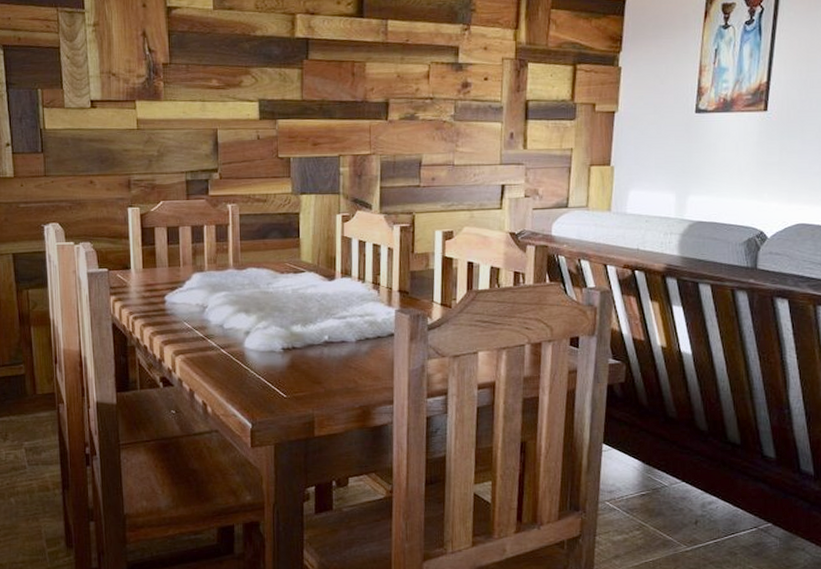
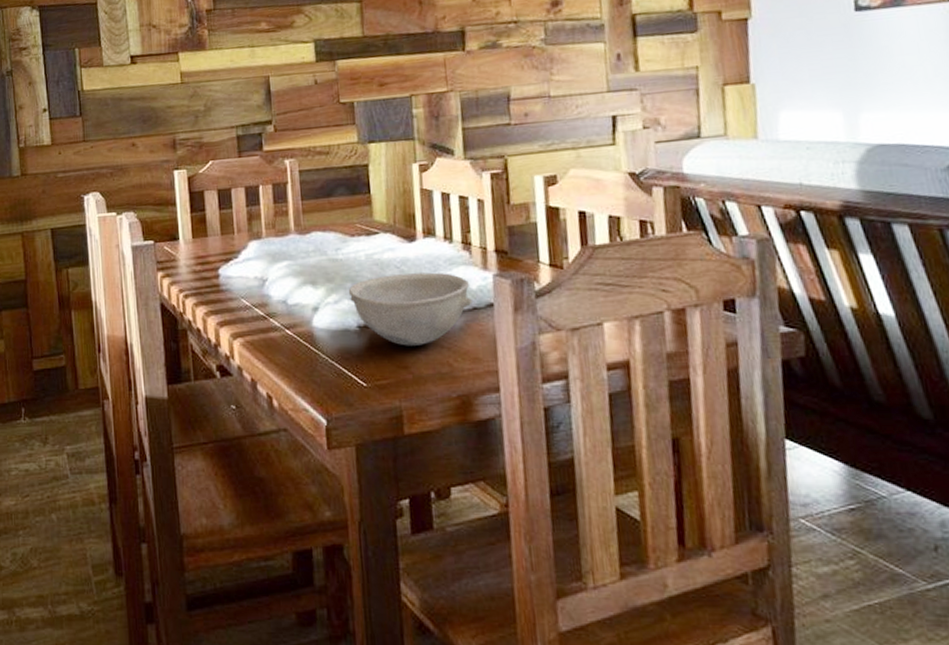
bowl: none [276,306,377,366] -> present [348,272,472,346]

